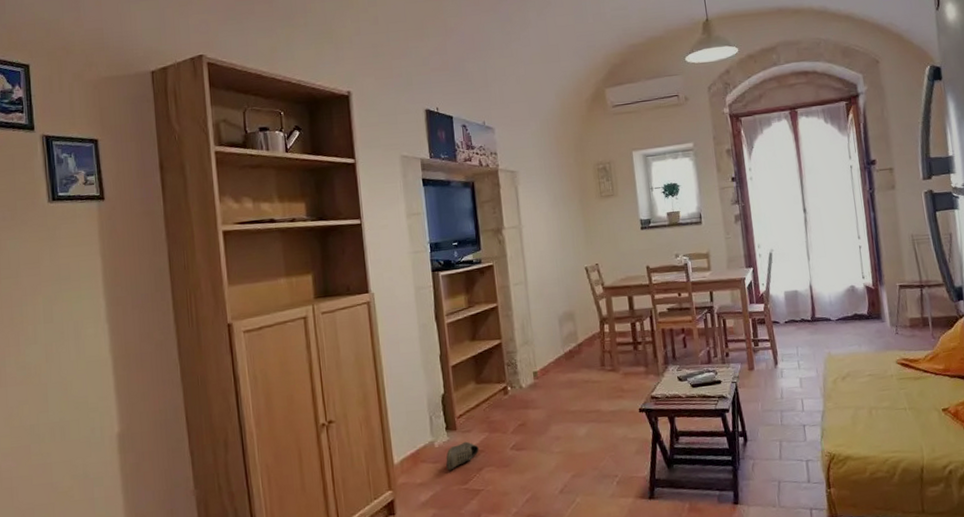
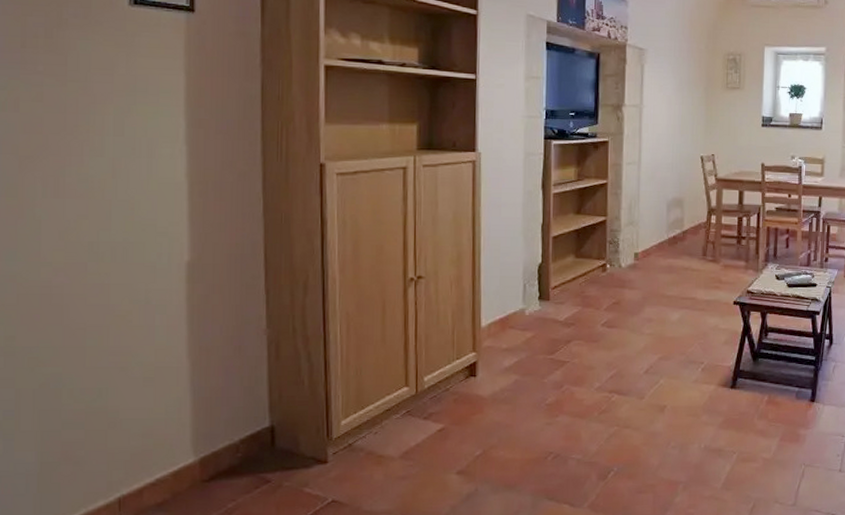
shoe: present [445,441,479,471] -> none [534,313,570,339]

